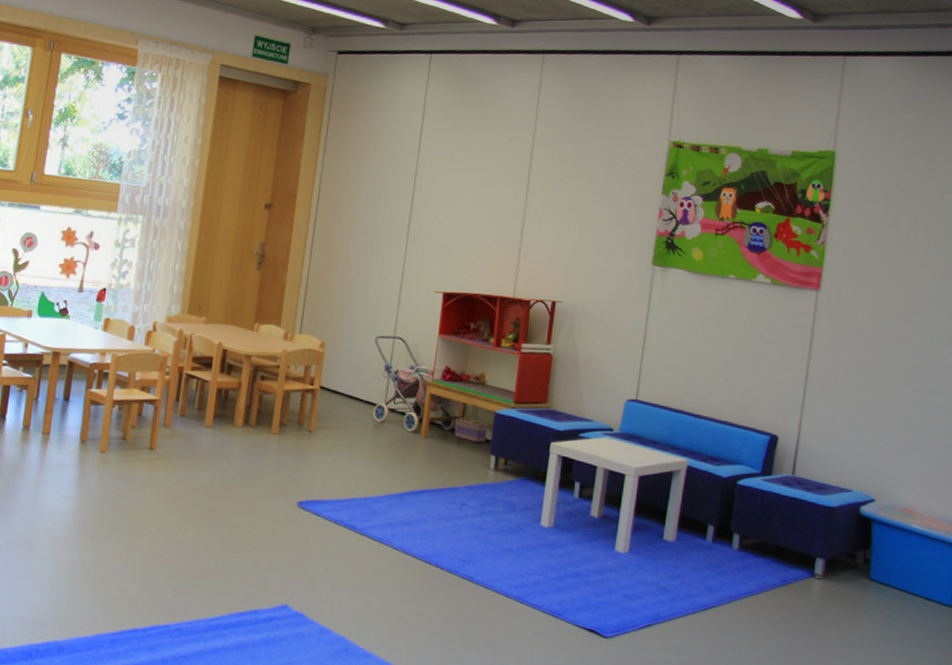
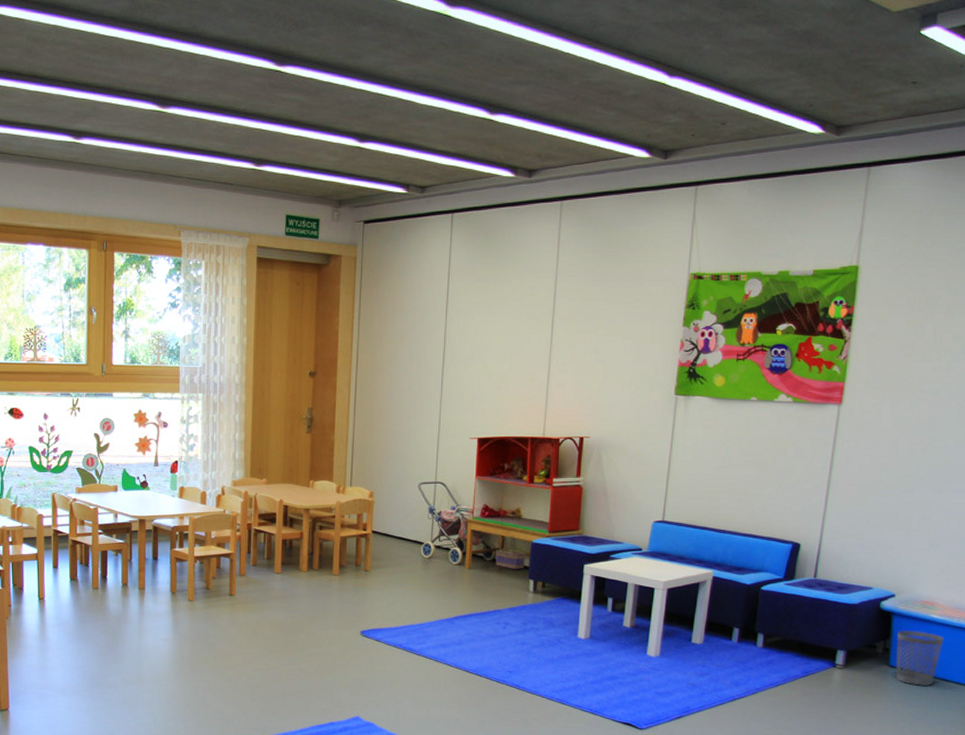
wastebasket: none [876,540,925,605] -> present [895,631,944,687]

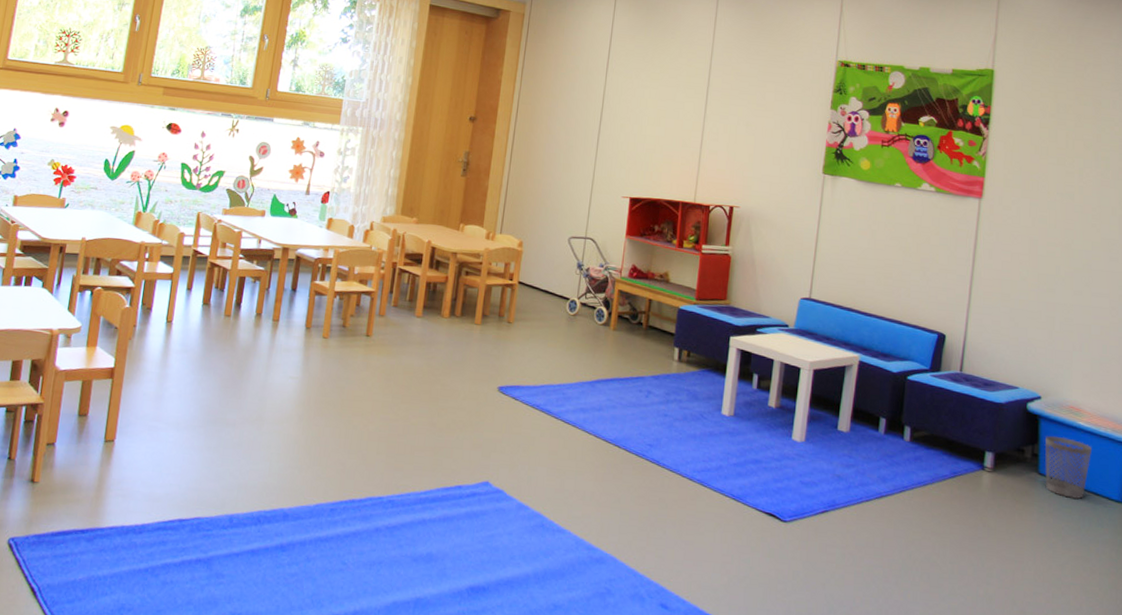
basket: present [495,535,525,569] -> none [641,299,672,336]

